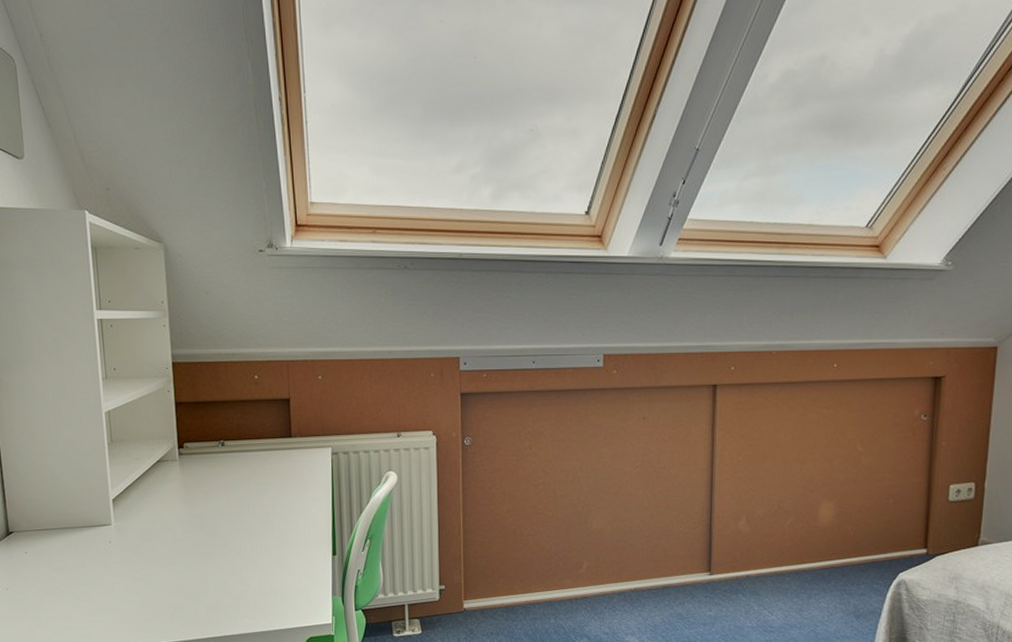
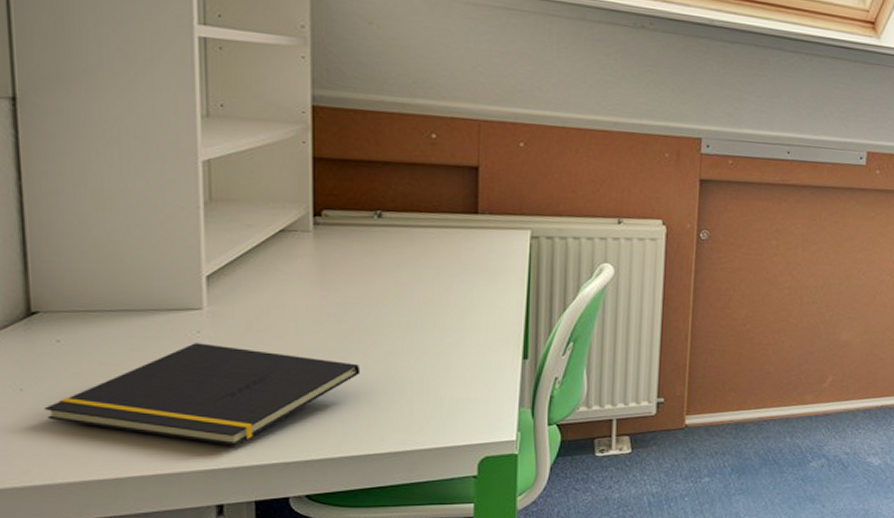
notepad: none [21,551,217,629] -> present [45,343,361,446]

